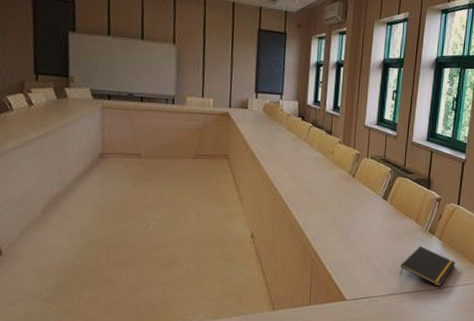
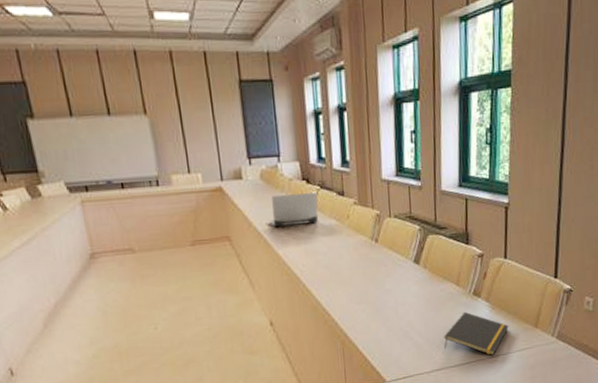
laptop computer: none [265,126,309,154] -> present [270,191,319,228]

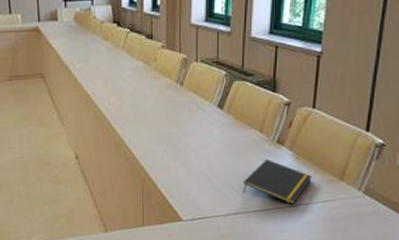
laptop computer: present [270,191,319,228] -> none [81,34,127,67]

